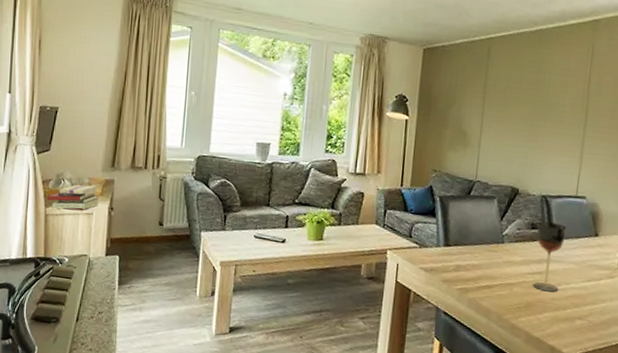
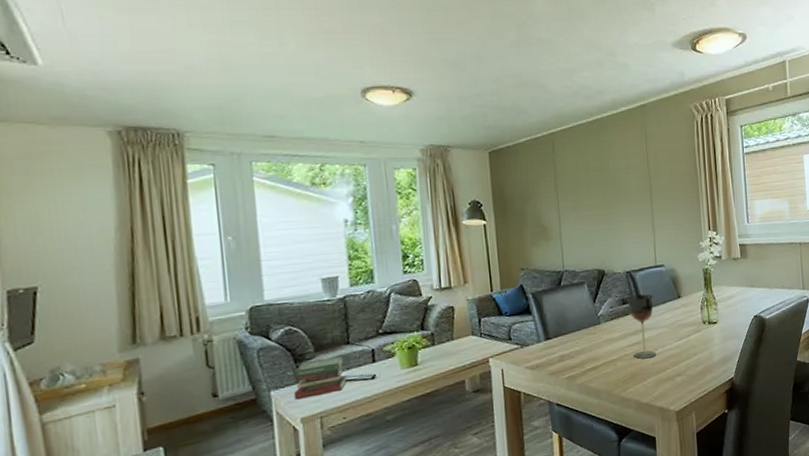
books: present [47,185,99,210] -> none [41,372,123,414]
books: none [219,214,262,247] -> present [294,356,347,400]

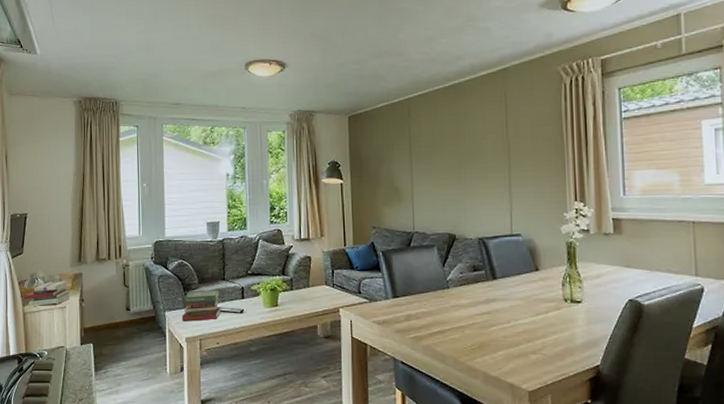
books: none [41,372,123,414] -> present [24,281,71,307]
wineglass: present [627,294,656,359] -> none [478,263,508,330]

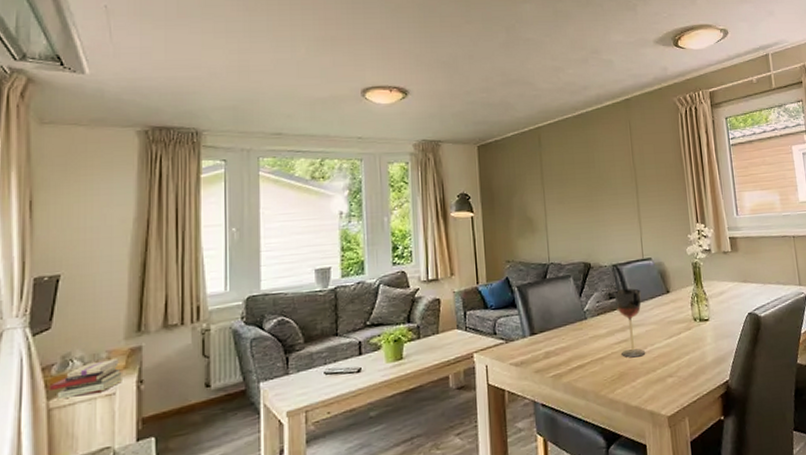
books: present [182,290,221,322] -> none [282,348,333,392]
wineglass: none [478,263,508,330] -> present [614,288,645,358]

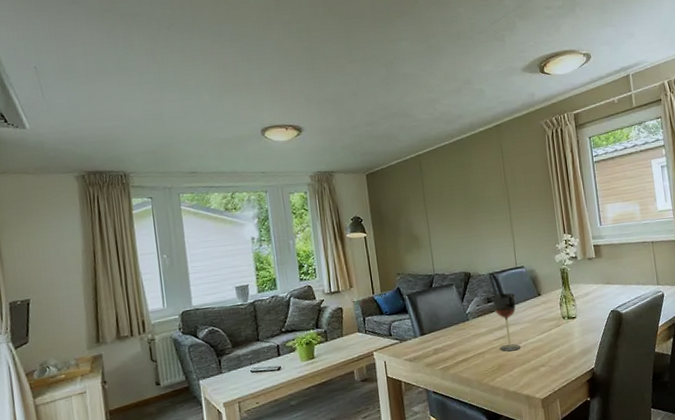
books: present [50,359,124,400] -> none [34,365,91,398]

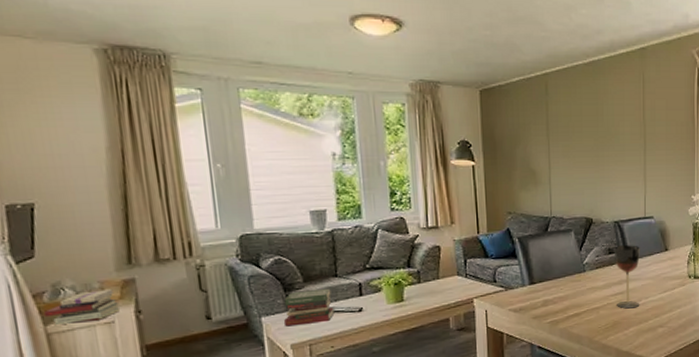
books: none [34,365,91,398] -> present [44,289,121,326]
books: none [217,351,258,388] -> present [284,288,335,327]

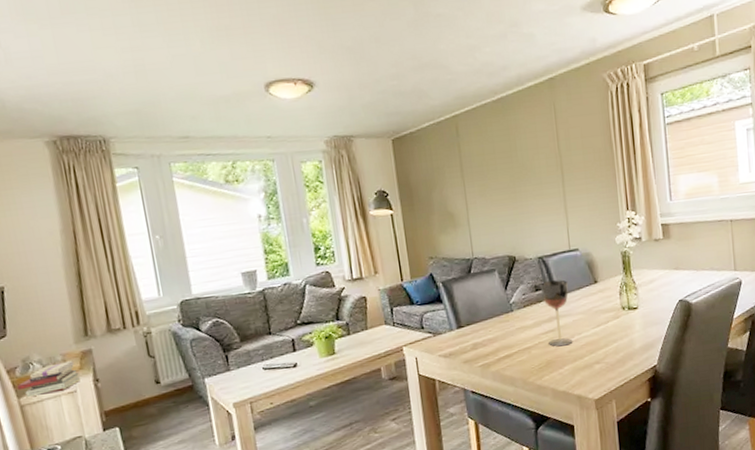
books: present [284,288,335,327] -> none [224,346,272,386]

